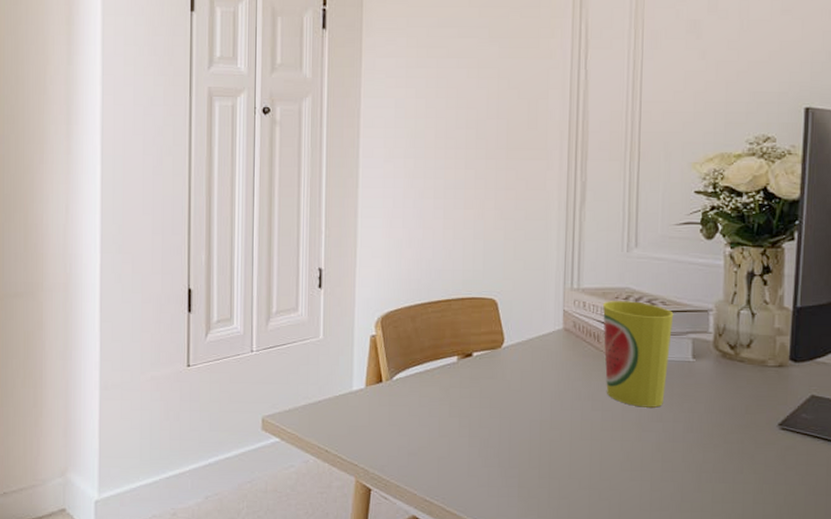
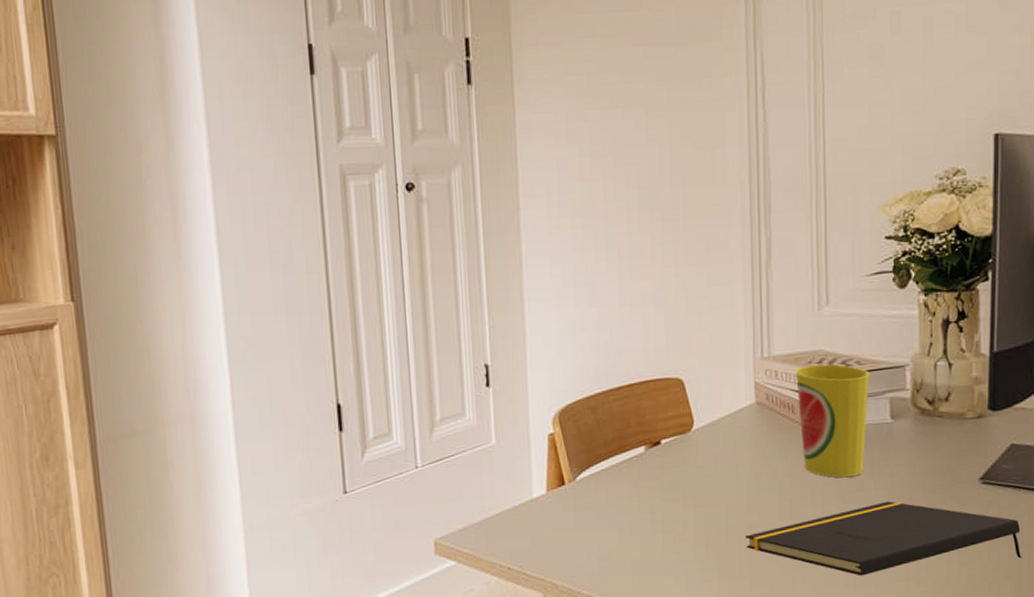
notepad: none [547,434,819,506] -> present [745,501,1022,576]

